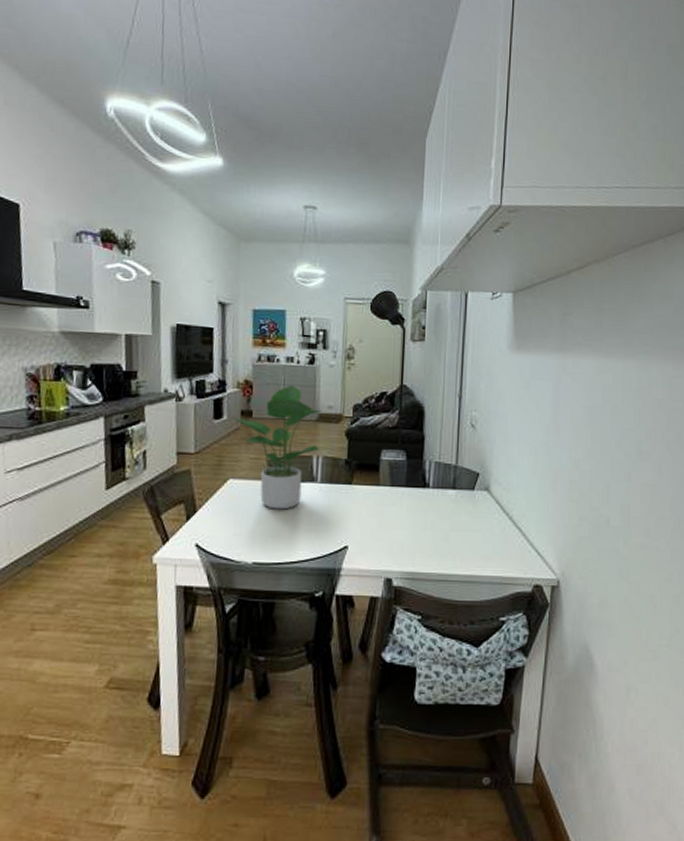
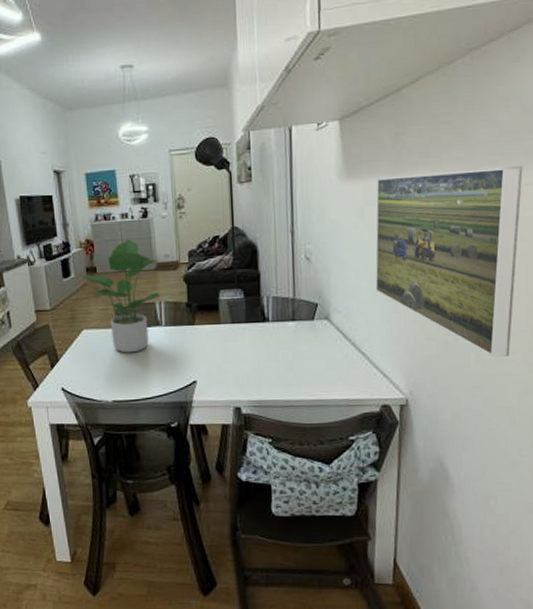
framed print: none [535,354,673,542] -> present [375,165,523,357]

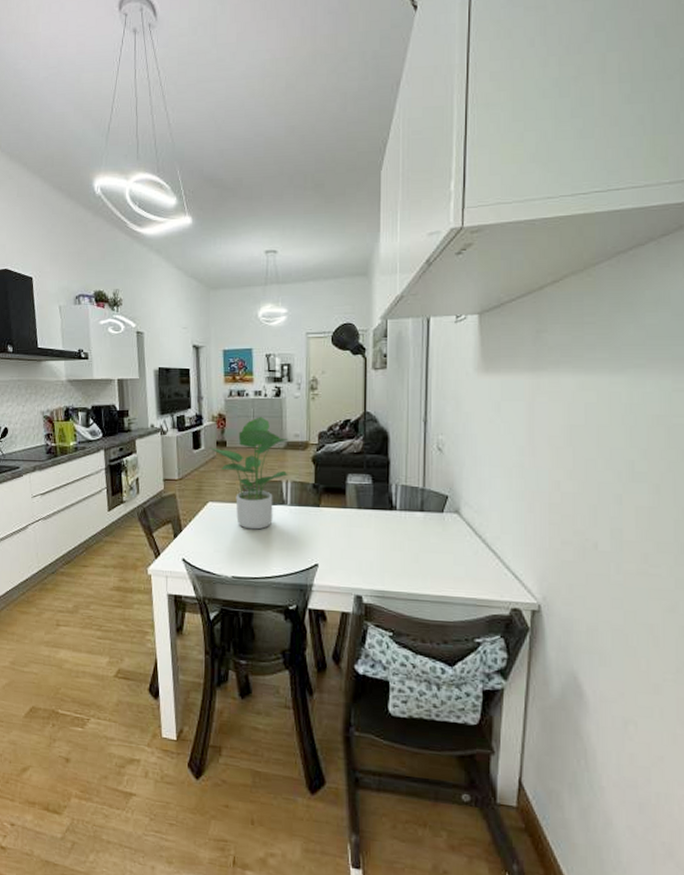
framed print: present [375,165,523,357] -> none [509,370,672,569]

